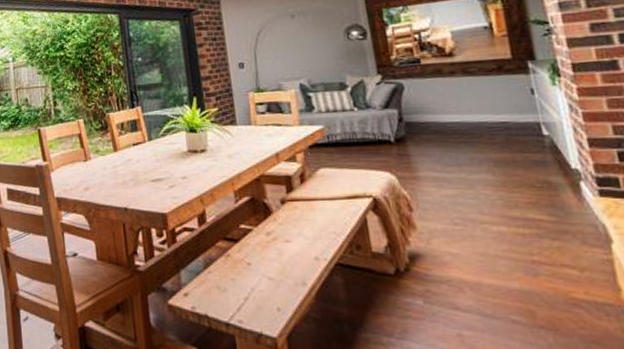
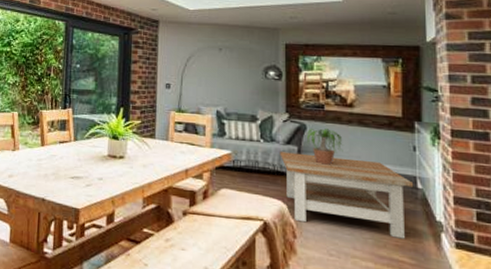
coffee table: none [378,113,539,195] -> present [279,151,414,239]
potted plant: none [404,84,450,125] -> present [306,128,343,165]

